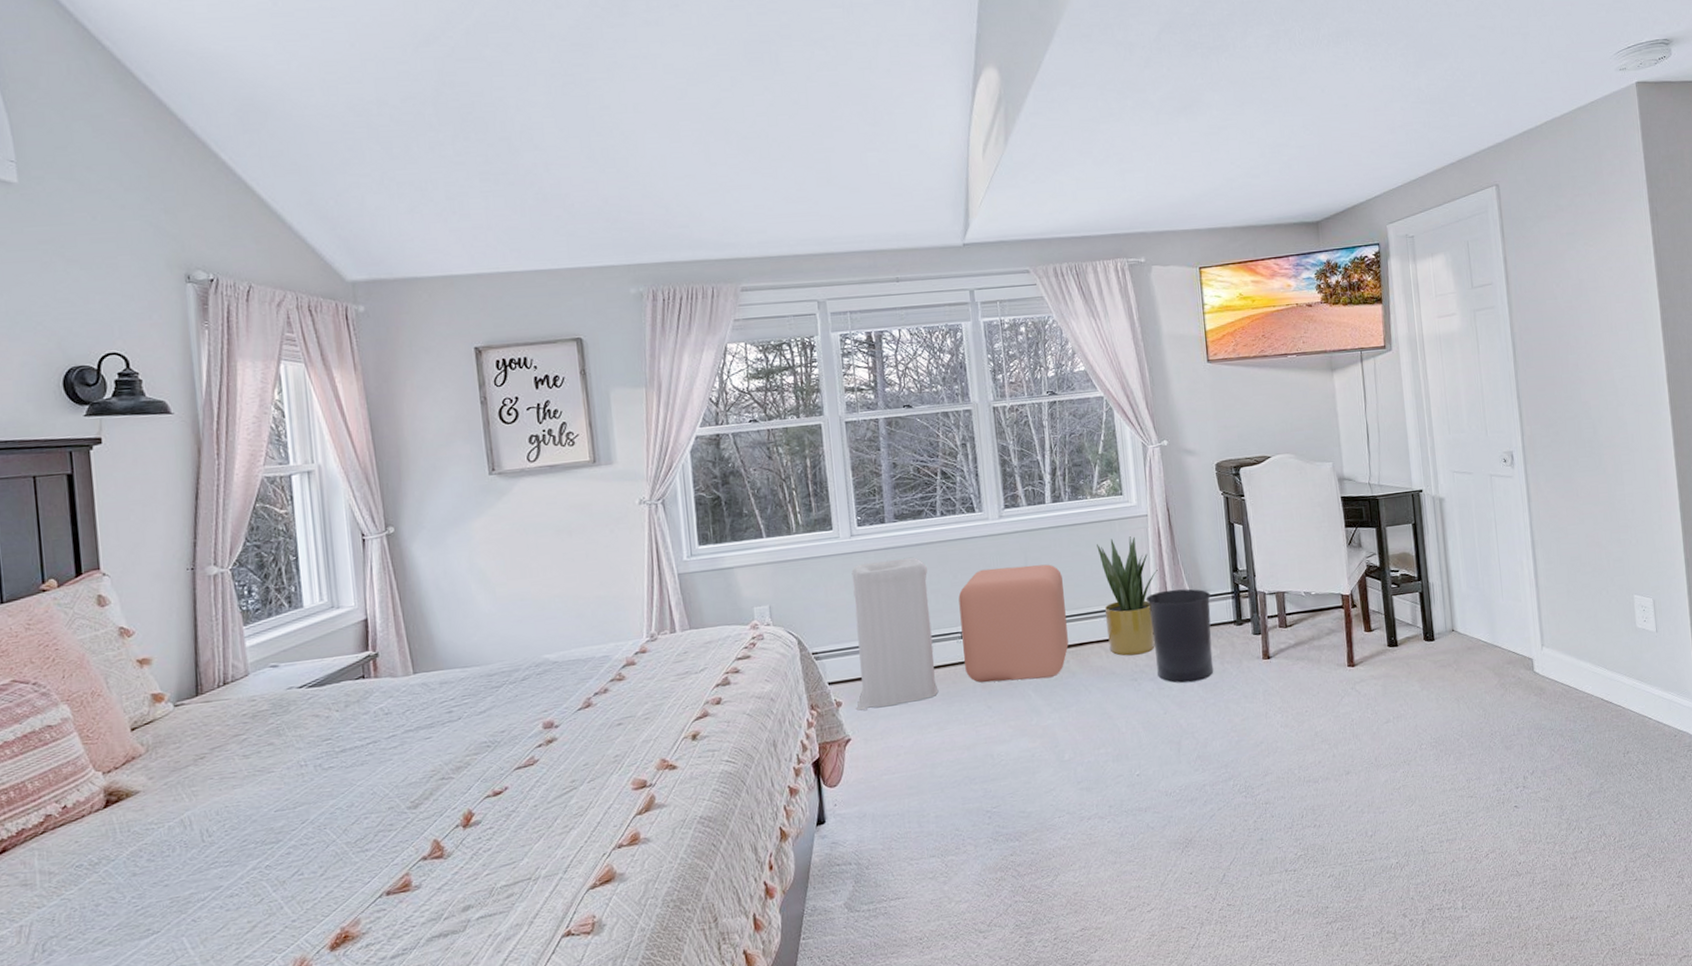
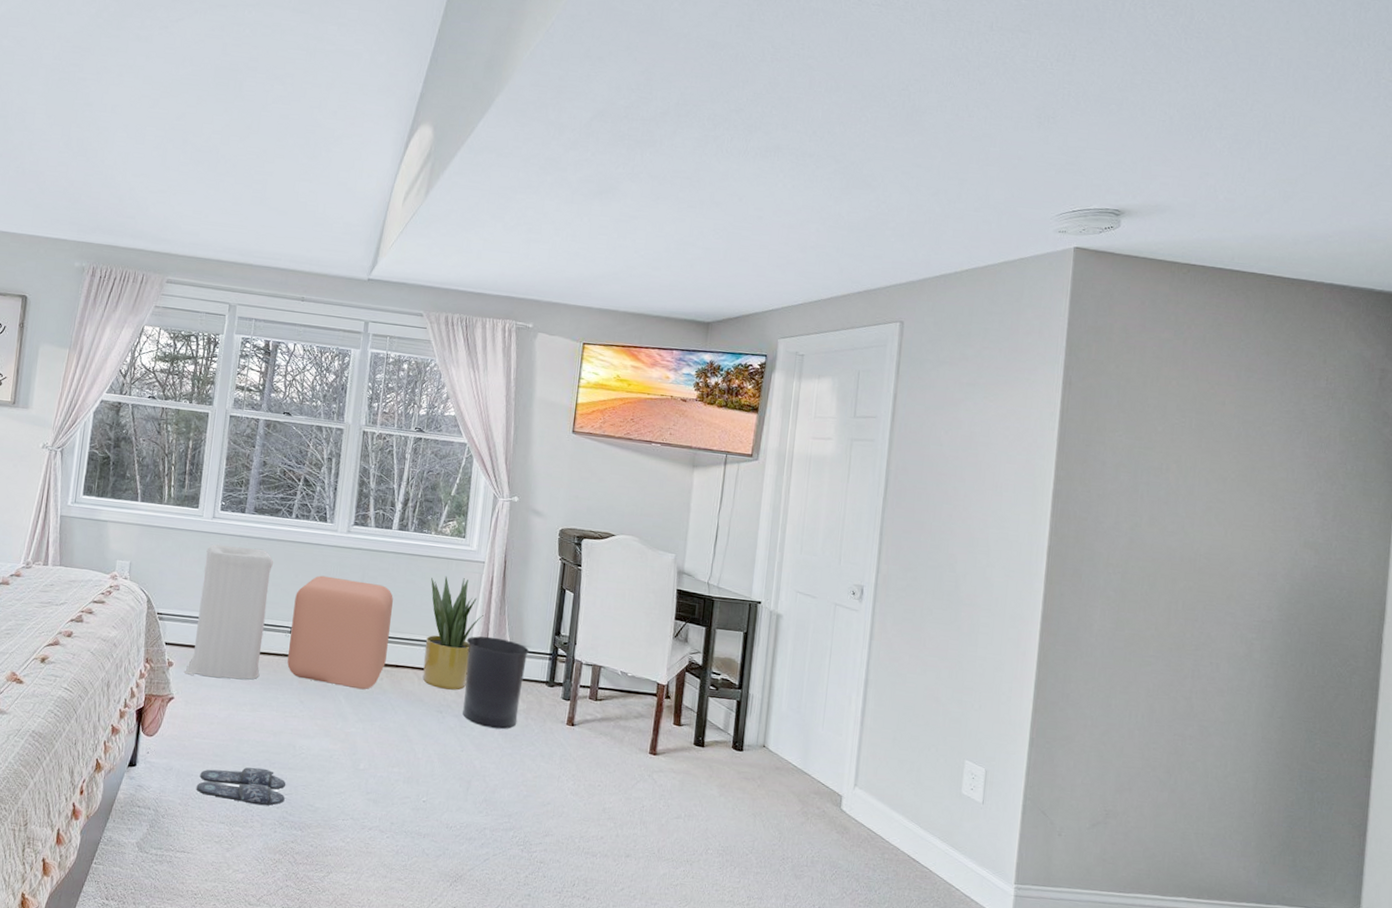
slippers: none [896,786,994,832] -> present [196,767,286,806]

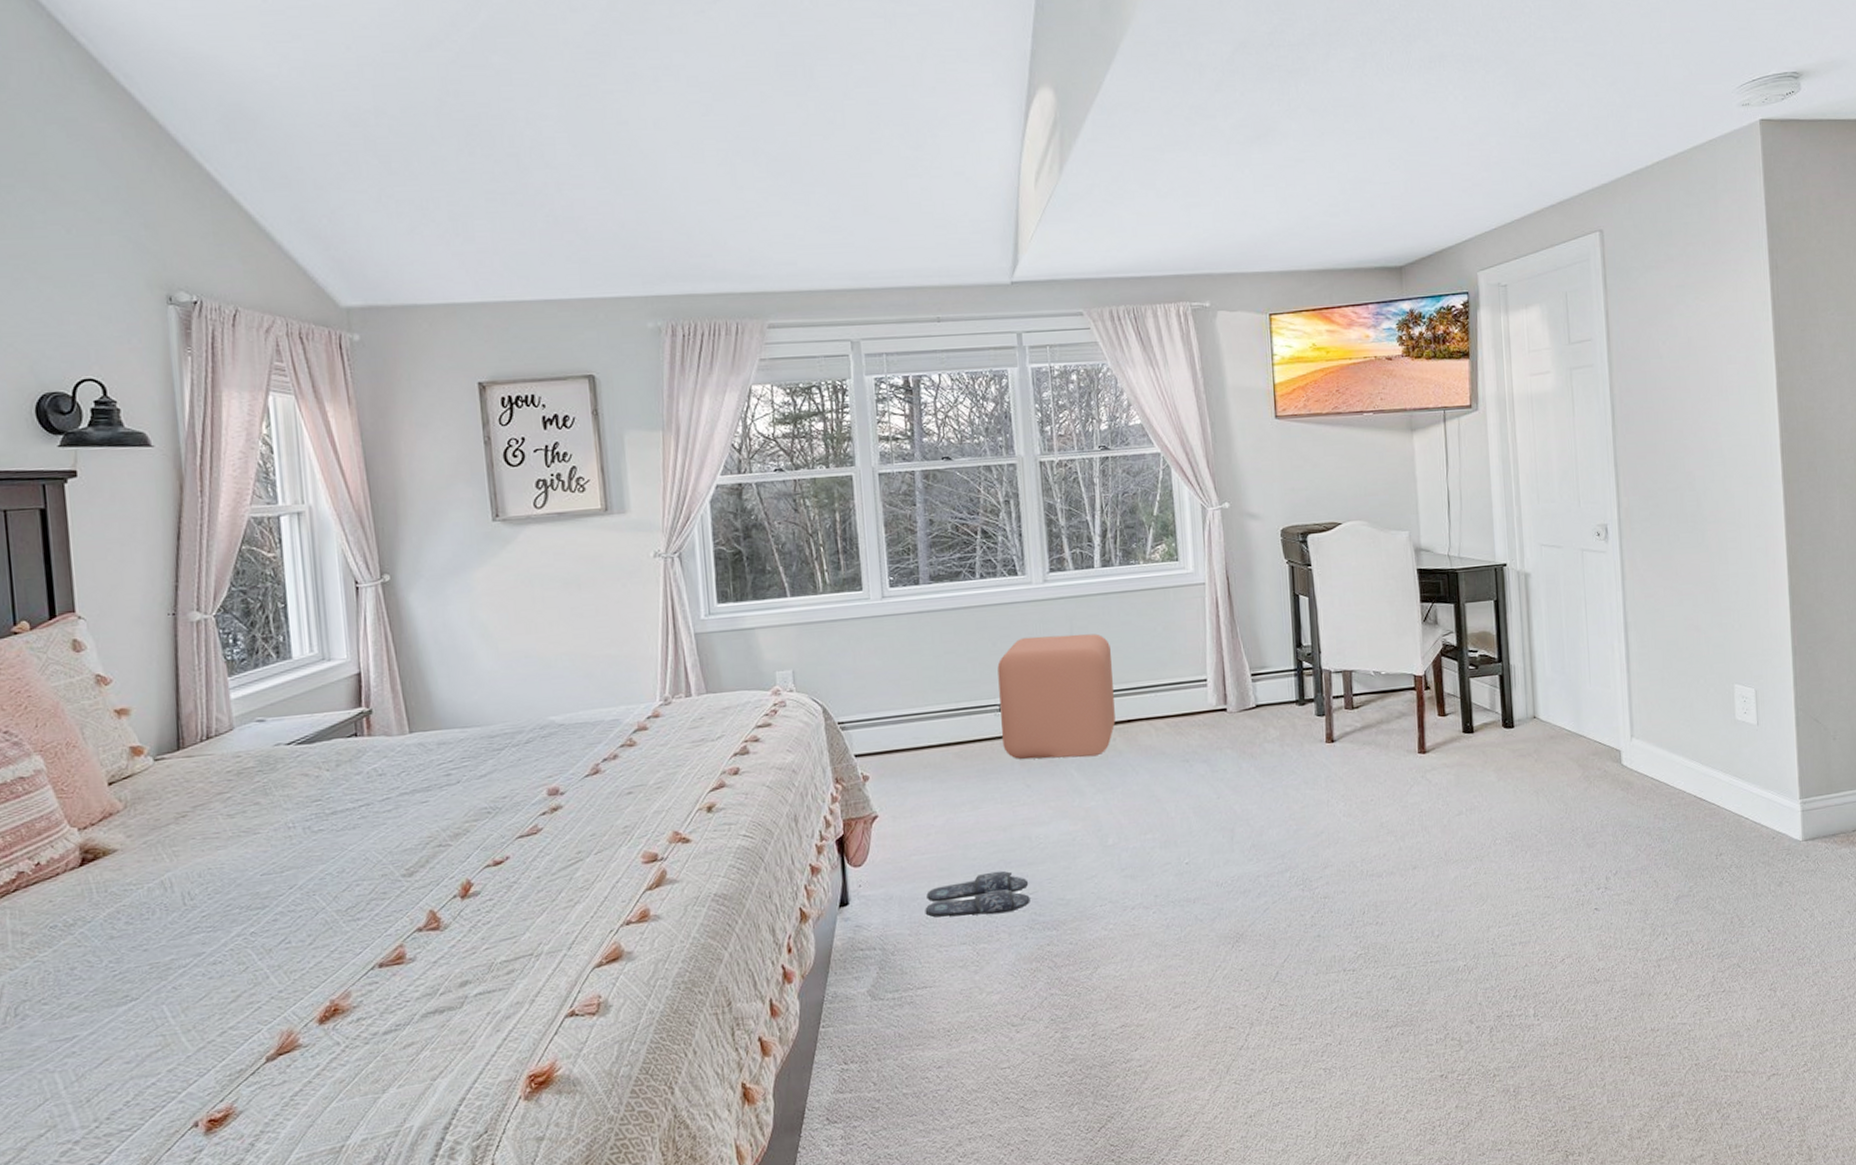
laundry basket: present [185,544,274,680] -> none [882,622,974,786]
planter: present [422,576,484,691] -> none [1149,606,1215,736]
waste bin: present [463,636,529,730] -> none [1200,664,1273,767]

